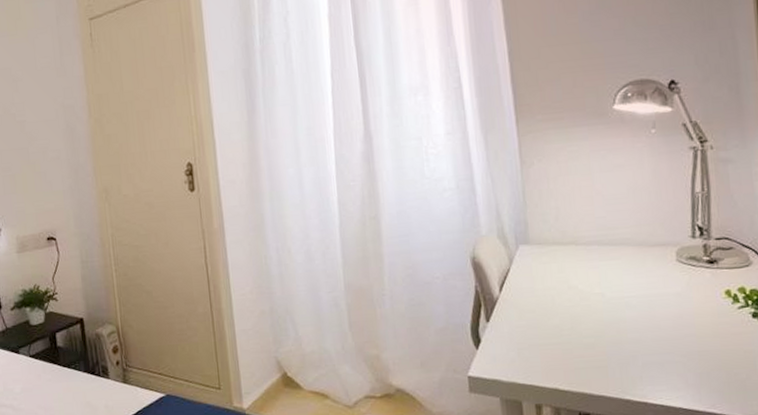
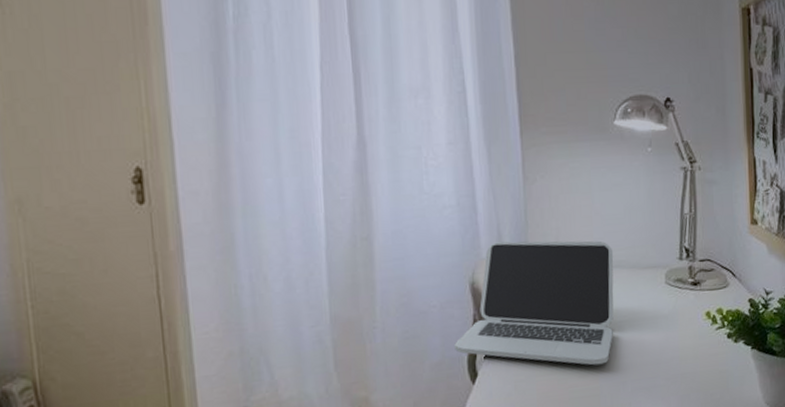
laptop: none [458,219,620,338] -> present [454,240,614,366]

